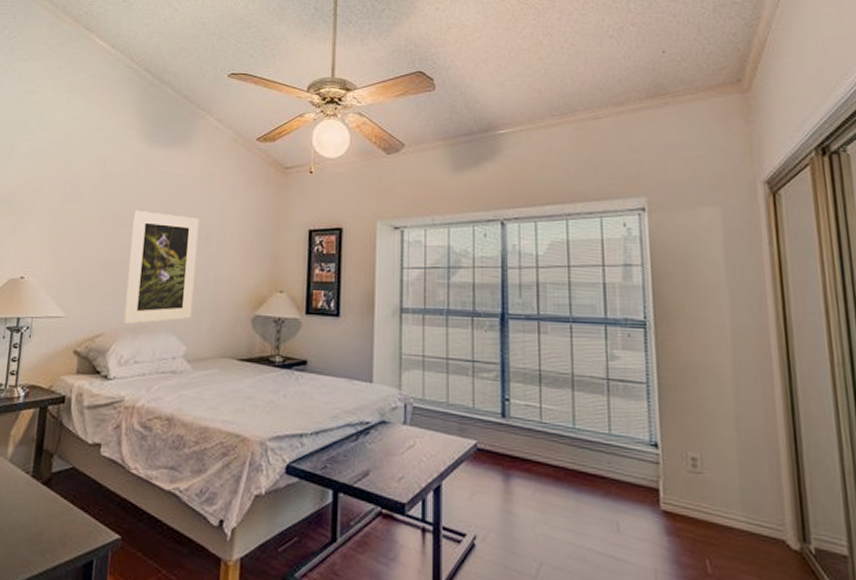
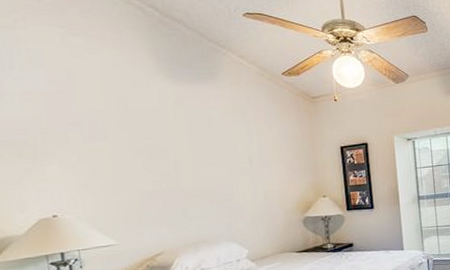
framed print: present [123,210,199,324] -> none [170,142,248,241]

